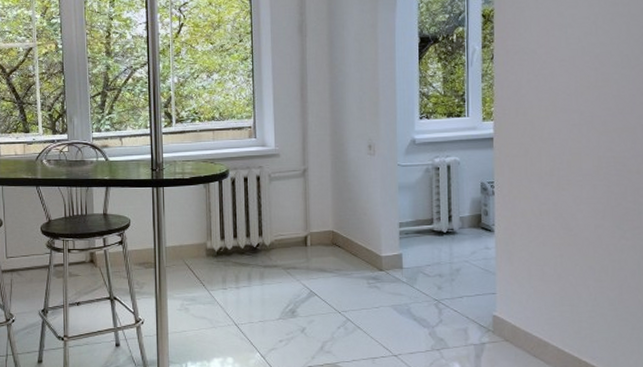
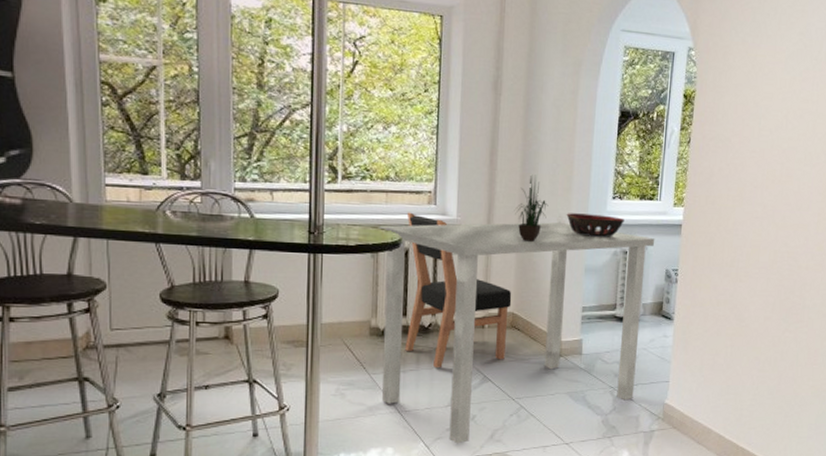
dining table: none [209,145,467,355] -> present [379,222,655,444]
dining chair: none [231,146,331,285] -> present [405,212,512,369]
potted plant: none [326,103,358,166] -> present [514,174,548,243]
decorative bowl: none [376,135,433,156] -> present [566,213,624,237]

